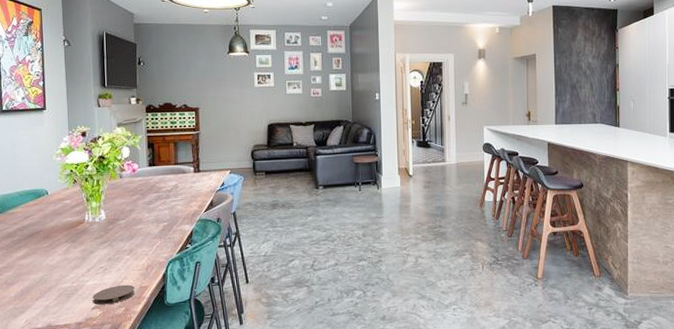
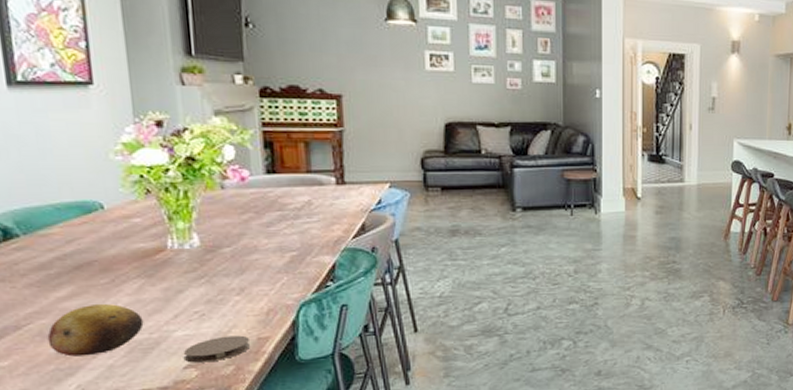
fruit: none [10,261,69,299] -> present [47,304,144,357]

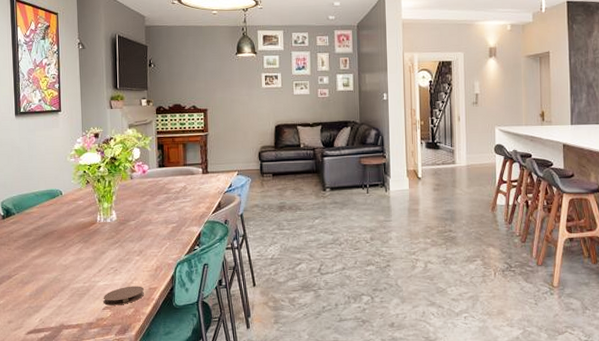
fruit: present [47,304,144,357] -> none [25,261,81,298]

